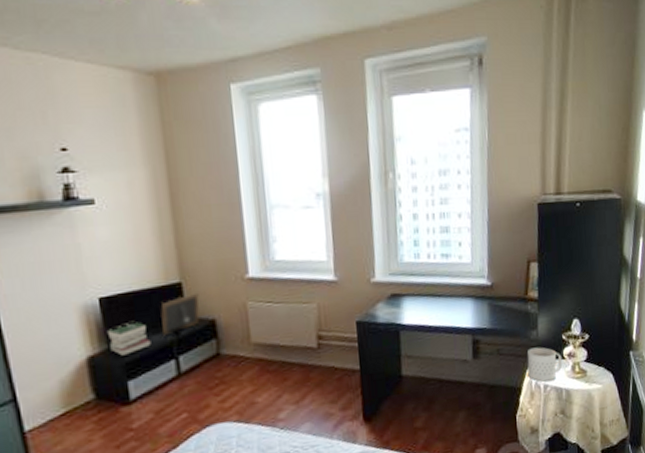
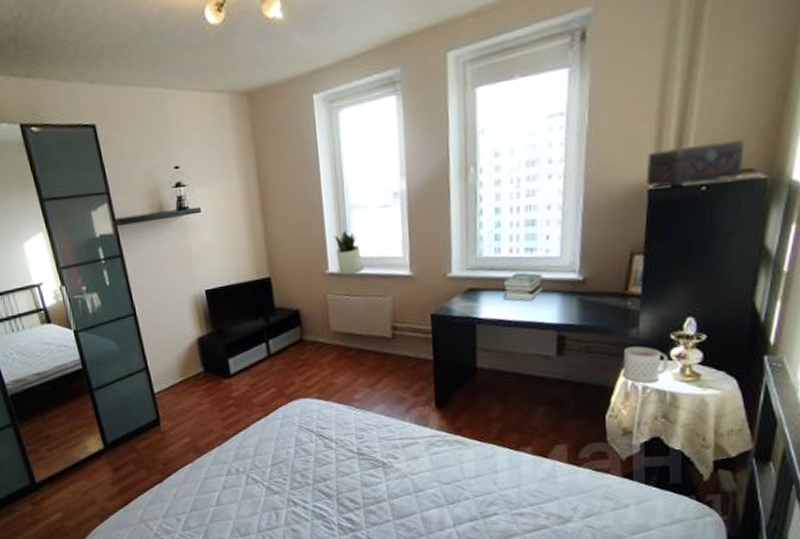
books: present [106,322,152,356] -> none [211,310,247,338]
picture frame: present [160,292,200,336] -> none [253,286,287,323]
planter: none [254,230,288,280] -> present [334,230,365,275]
books: none [423,277,458,307] -> present [503,272,543,302]
decorative box: none [535,164,604,202] -> present [646,139,745,187]

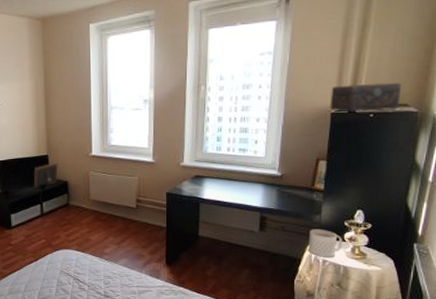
picture frame: none [253,286,287,323] -> present [33,162,59,189]
planter: present [334,230,365,275] -> none [98,124,119,158]
books: present [503,272,543,302] -> none [222,166,251,189]

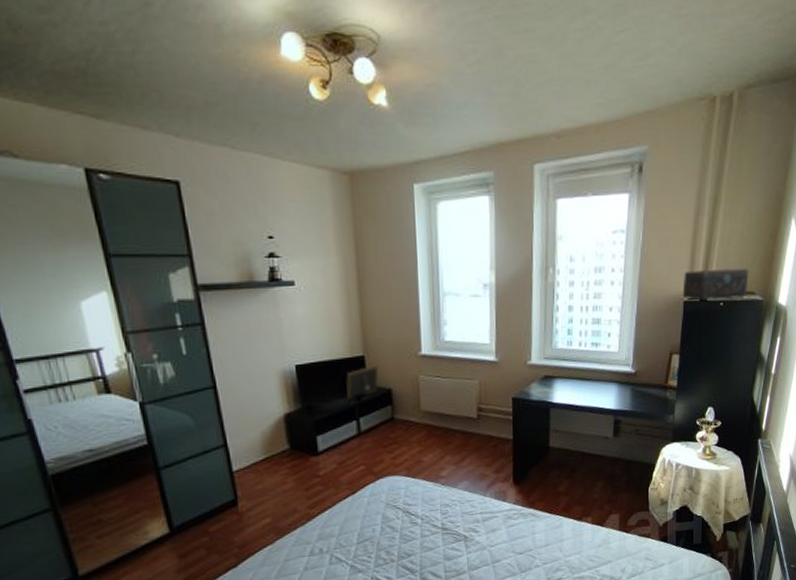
mug: present [308,229,343,257] -> none [662,430,695,461]

